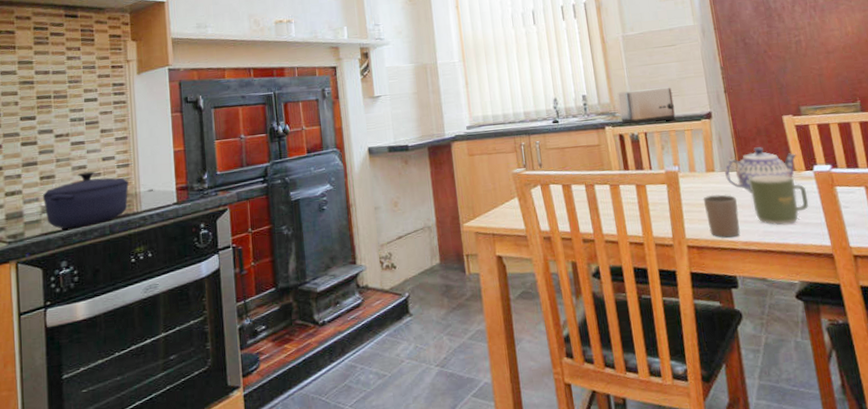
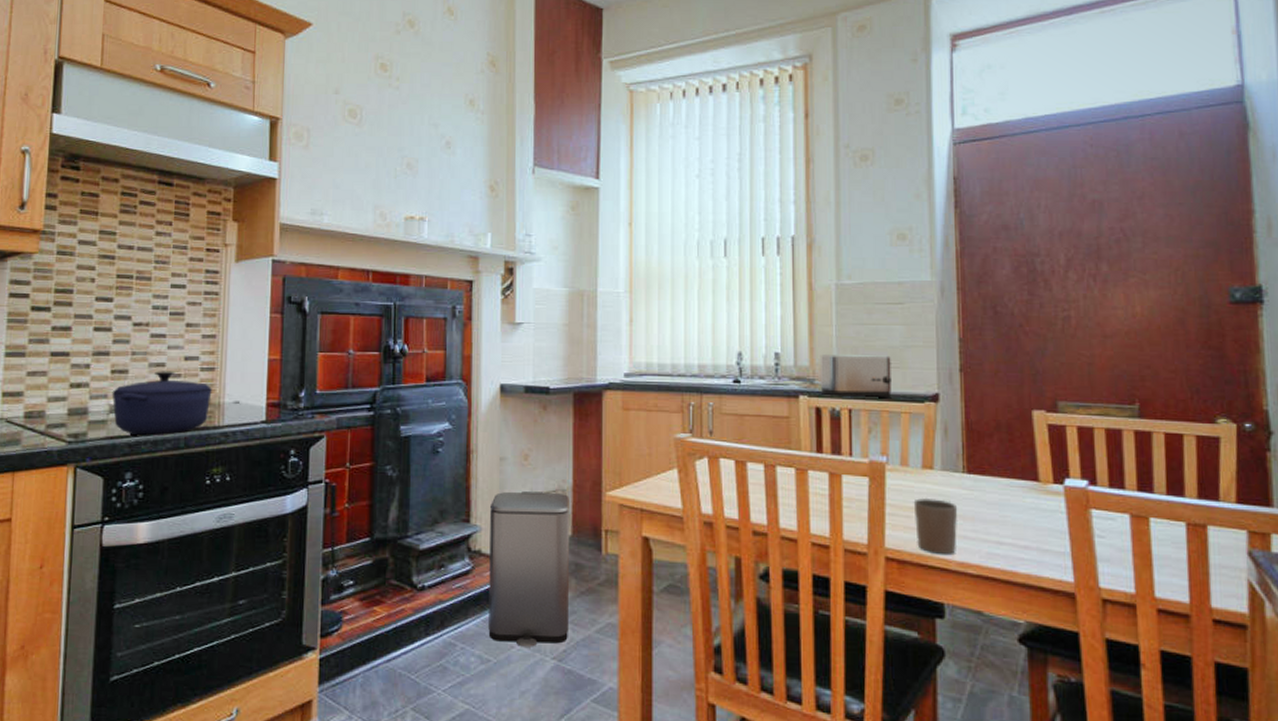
pedal bin: none [371,230,447,360] -> present [488,491,569,647]
teapot: present [724,147,797,194] -> none [946,446,1044,503]
mug: present [749,174,809,225] -> none [977,481,1052,547]

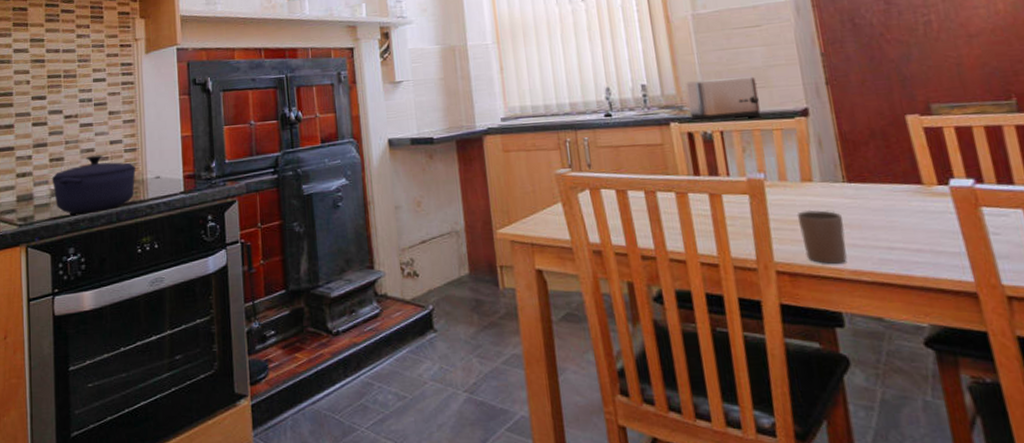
pedal bin: present [488,491,569,647] -> none [391,234,477,382]

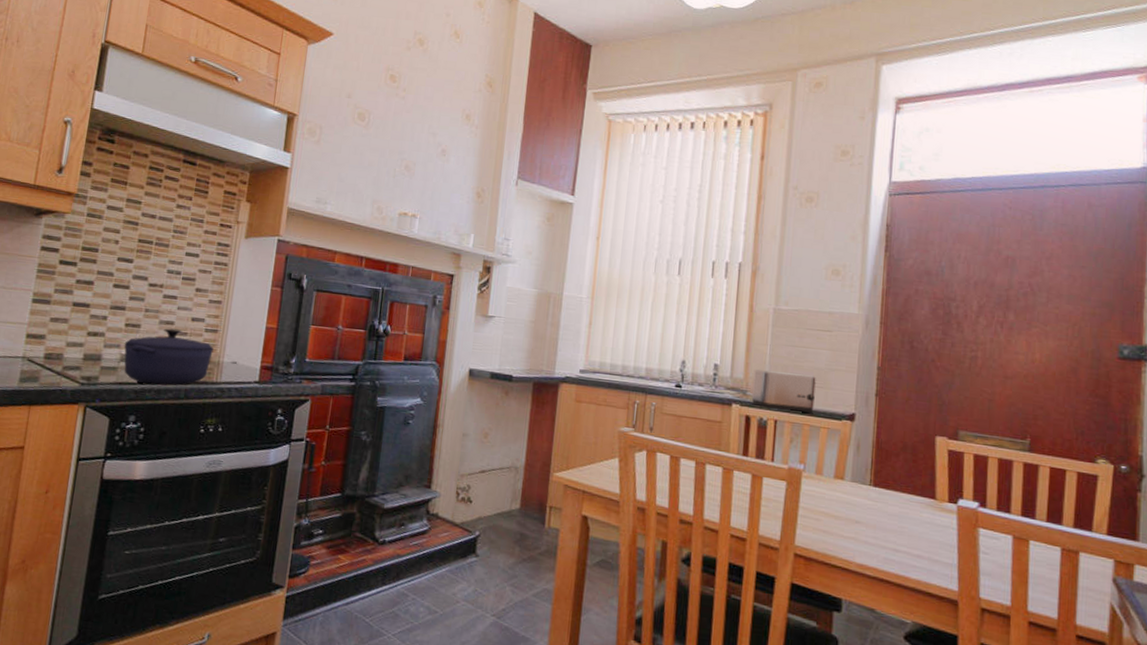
mug: present [796,209,847,264] -> none [823,504,862,556]

